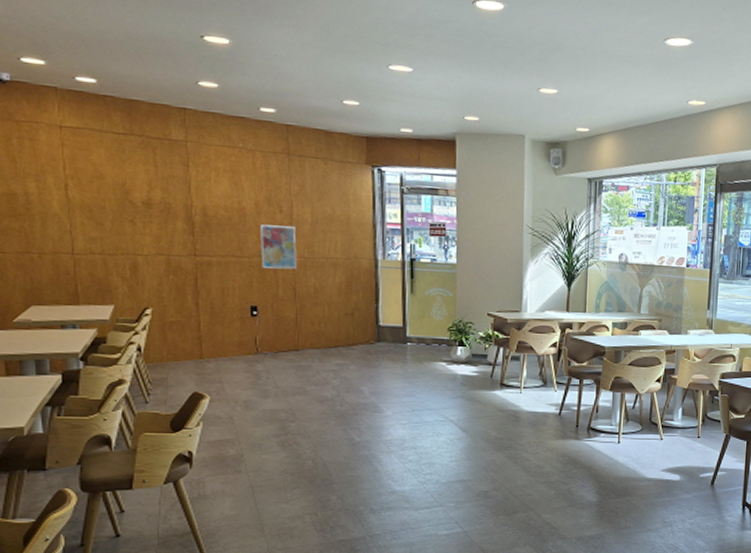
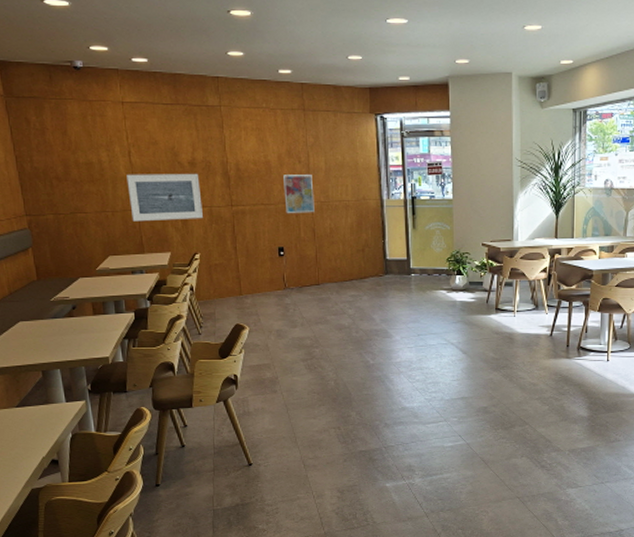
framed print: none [61,210,158,269] -> present [127,174,203,222]

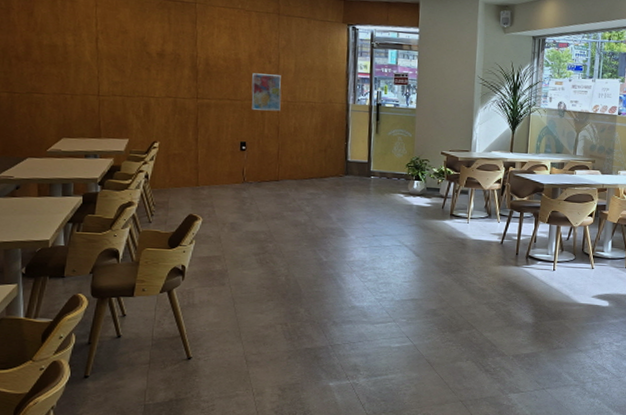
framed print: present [127,174,203,222] -> none [91,59,167,109]

